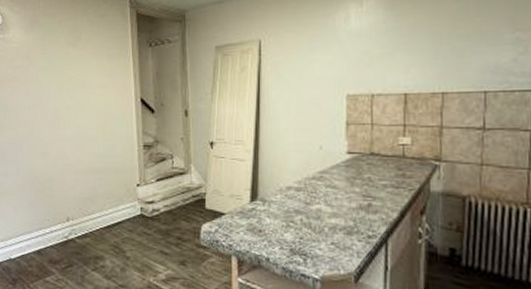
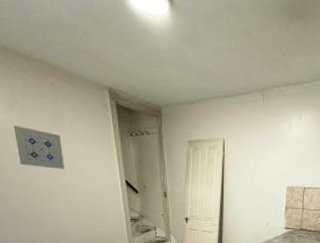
wall art: none [31,46,77,90] -> present [13,125,64,169]

